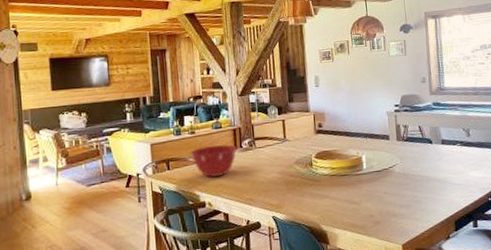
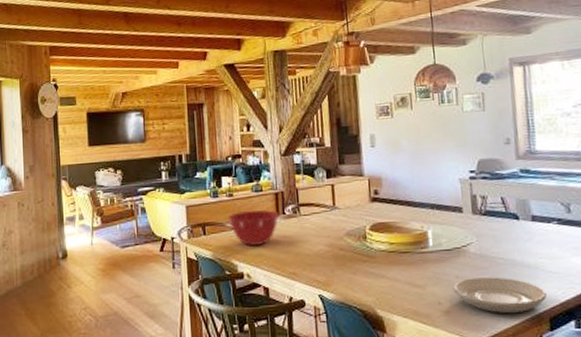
plate: none [382,191,453,221] -> present [453,277,547,314]

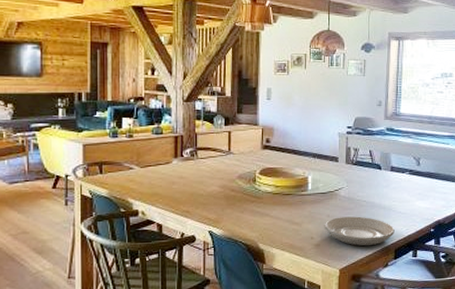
mixing bowl: present [228,210,279,246] -> none [127,152,177,186]

